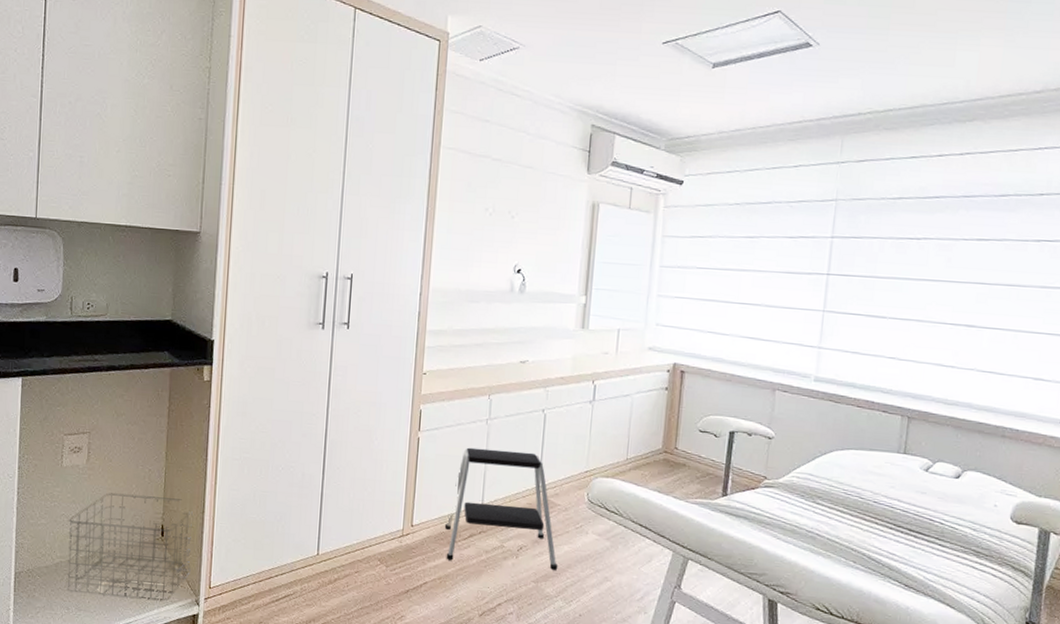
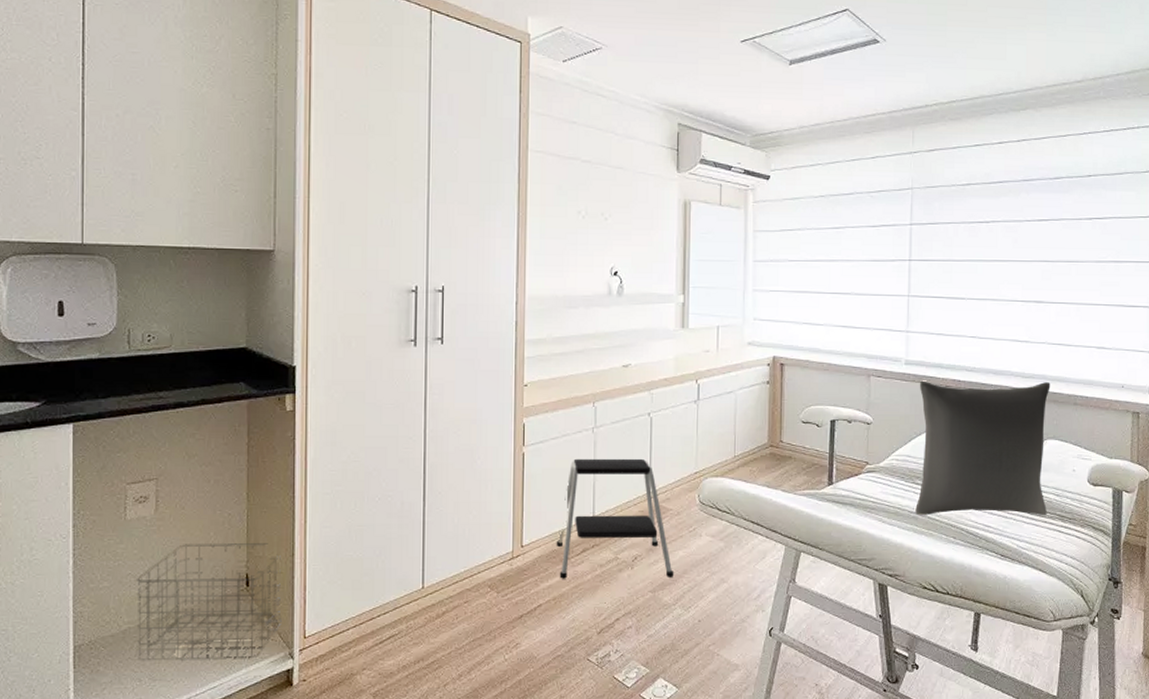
pillow: none [813,400,976,550] -> present [915,382,1051,516]

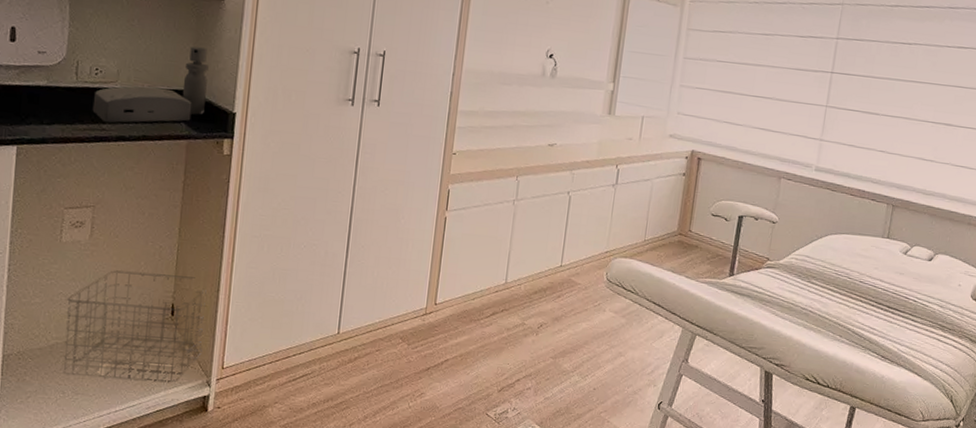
tissue dispenser: none [147,348,250,390] -> present [92,86,192,123]
spray bottle: none [238,302,263,373] -> present [182,46,209,115]
step stool: present [556,458,674,579] -> none [467,227,576,347]
pillow: present [915,382,1051,516] -> none [807,188,949,325]

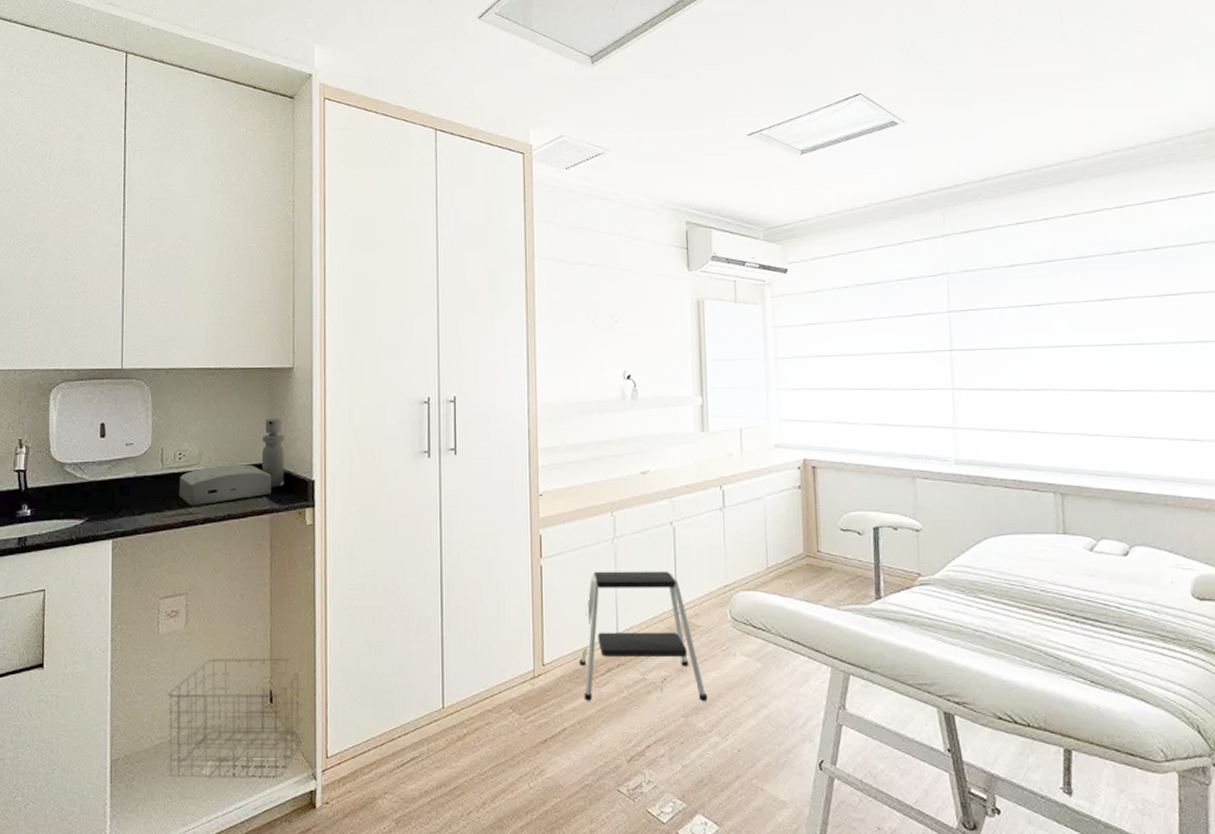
step stool: none [467,227,576,347] -> present [578,570,708,701]

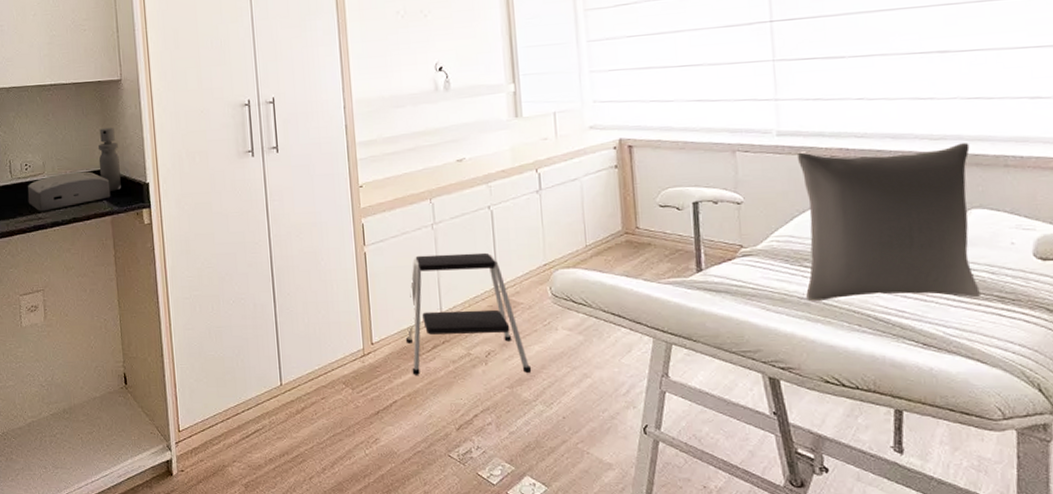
basket: present [168,659,304,779] -> none [35,345,158,451]
pillow: none [973,481,1143,636] -> present [796,143,980,301]

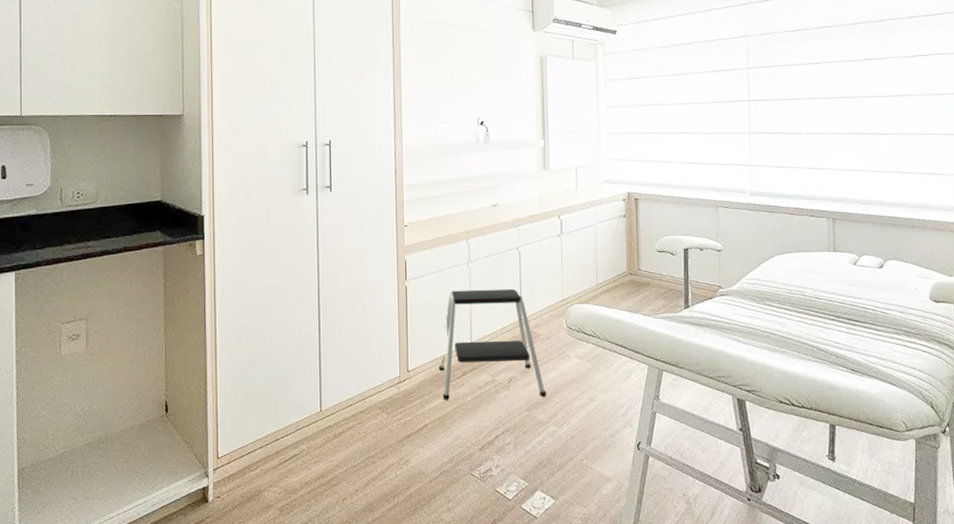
tissue dispenser: present [27,171,111,212] -> none [77,202,165,240]
spray bottle: present [98,128,121,191] -> none [154,161,176,222]
pillow: present [796,143,980,301] -> none [764,207,893,334]

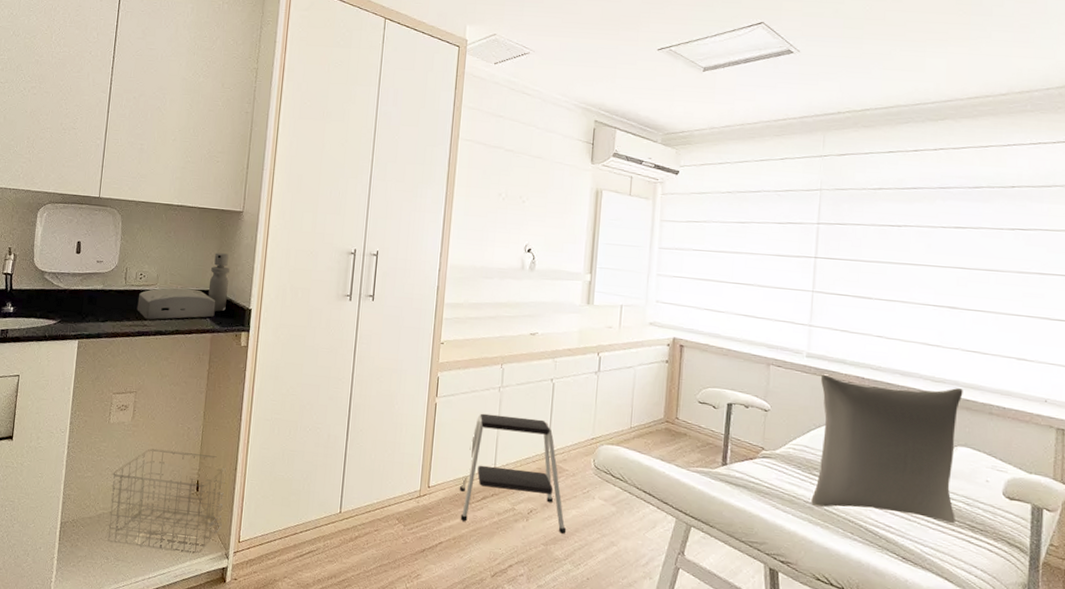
basket: none [71,373,197,482] -> present [107,449,226,554]
tissue dispenser: none [77,202,165,240] -> present [137,287,216,320]
spray bottle: none [154,161,176,222] -> present [208,253,230,312]
pillow: none [764,207,893,334] -> present [811,375,963,524]

